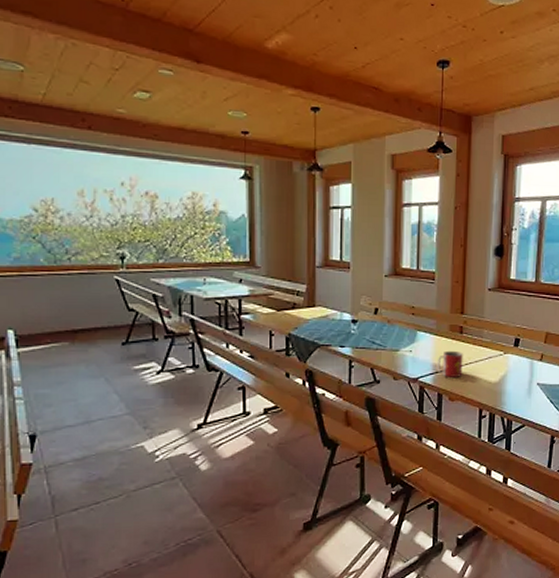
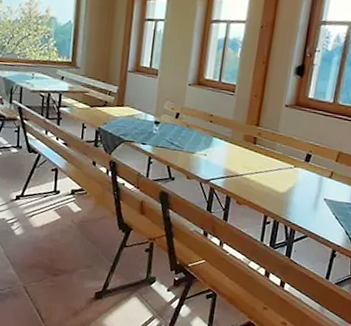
mug: present [436,350,463,377] -> none [228,158,254,184]

